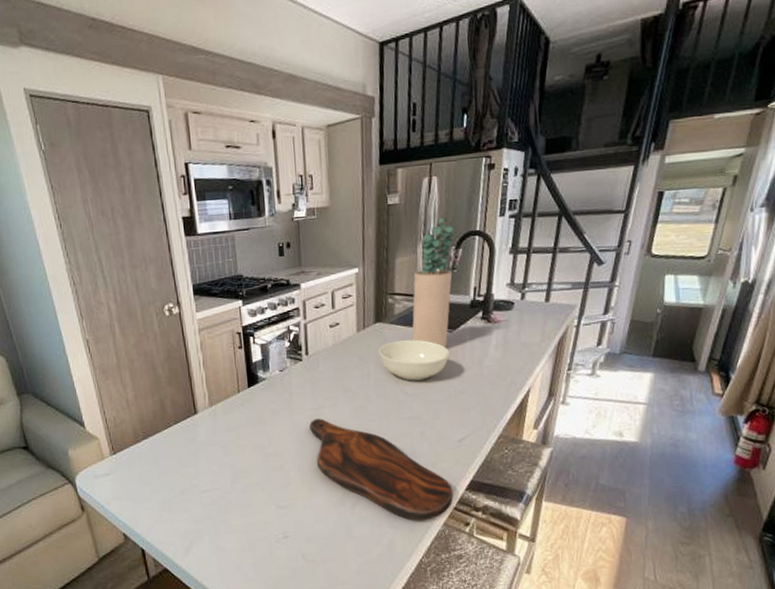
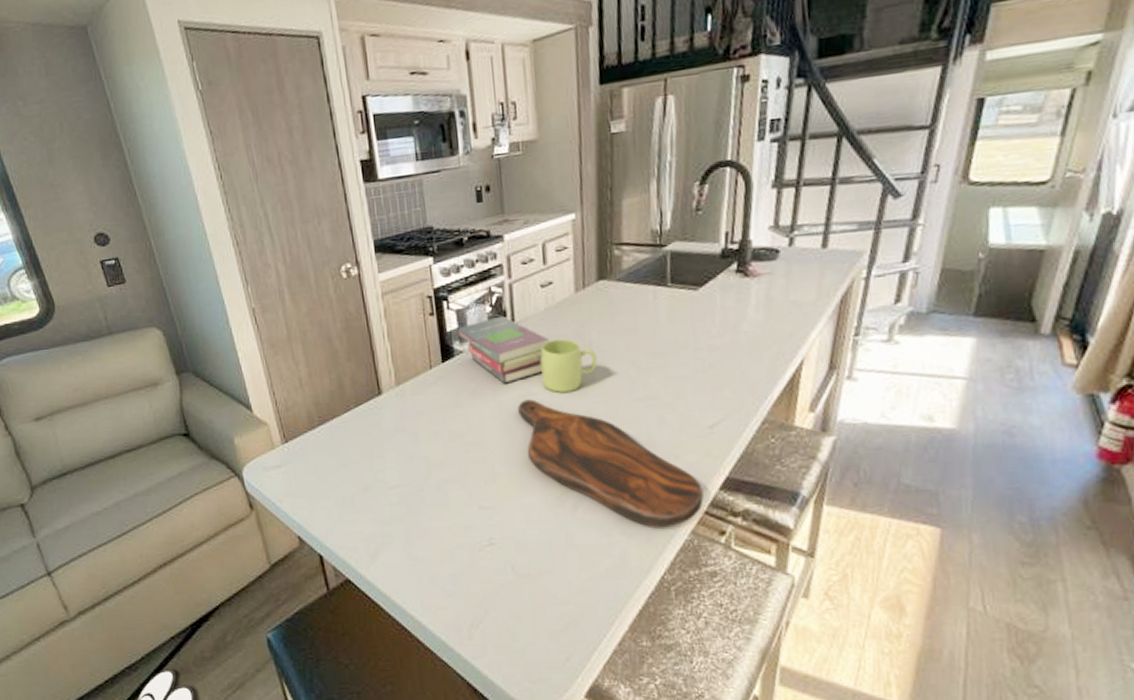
books: none [261,350,336,406] -> present [457,316,550,384]
mug: none [328,369,374,413] -> present [540,338,598,393]
bowl: present [379,339,450,381] -> none [603,300,696,352]
vase: present [411,210,455,348] -> none [645,137,699,310]

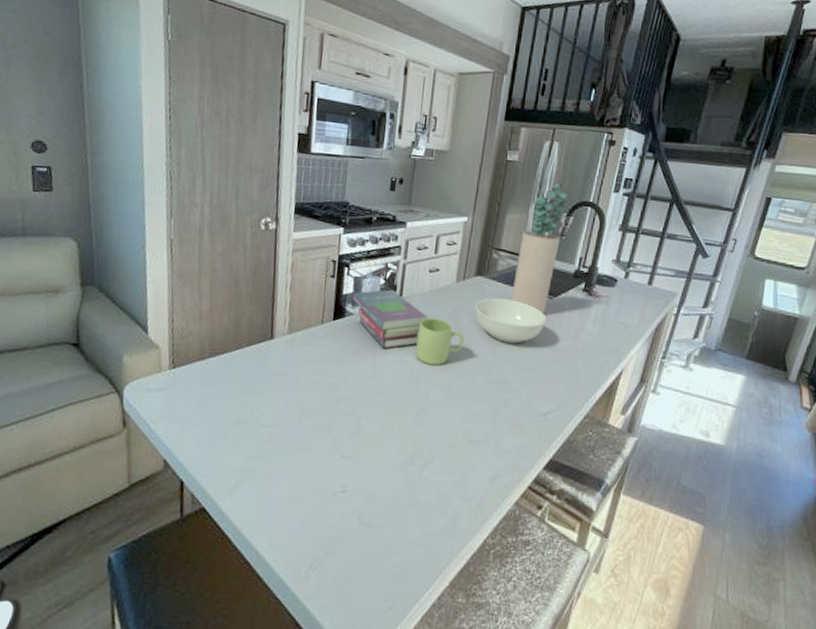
cutting board: present [518,399,704,529] -> none [390,365,530,497]
bowl: none [603,300,696,352] -> present [475,298,548,344]
vase: none [645,137,699,310] -> present [511,176,569,314]

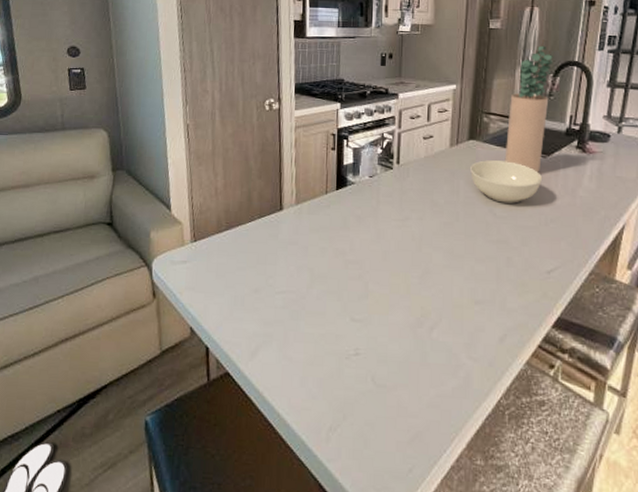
books: present [352,289,429,349] -> none [352,158,426,215]
mug: present [416,317,465,365] -> none [416,182,462,228]

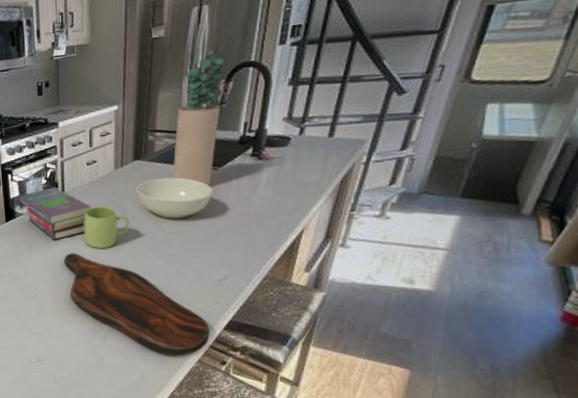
books: none [352,158,426,215] -> present [18,187,92,240]
cutting board: none [393,230,538,357] -> present [64,253,210,357]
mug: none [416,182,462,228] -> present [84,206,130,248]

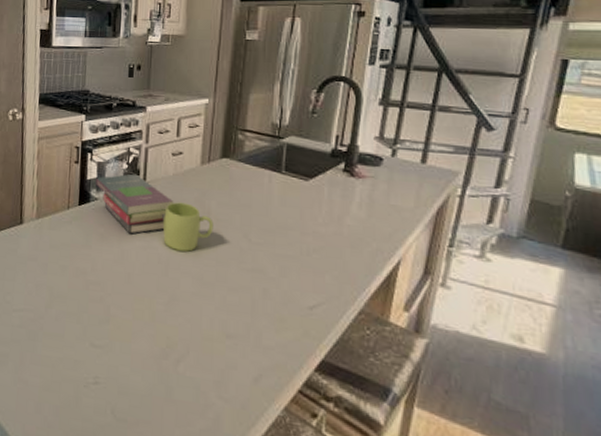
cutting board: present [64,253,210,357] -> none [138,251,299,401]
bowl: present [137,177,214,219] -> none [223,180,305,229]
vase: present [172,41,226,186] -> none [261,52,318,197]

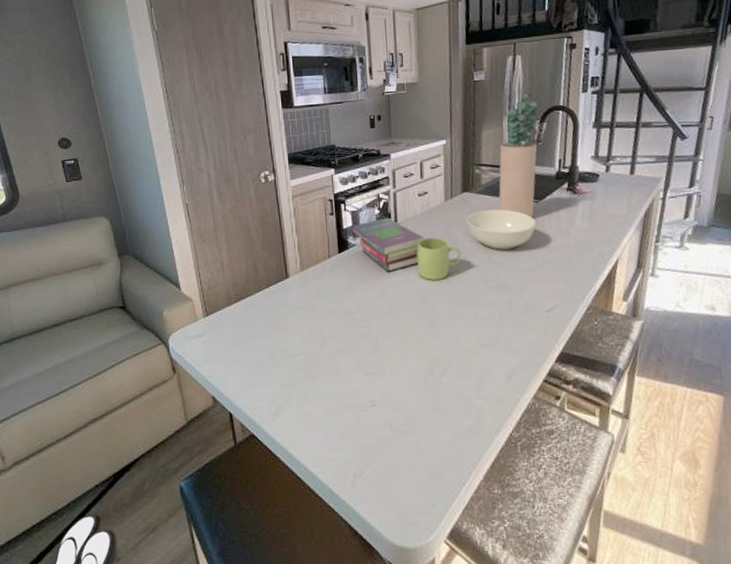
bowl: none [223,180,305,229] -> present [466,209,537,250]
vase: none [261,52,318,197] -> present [498,86,539,218]

